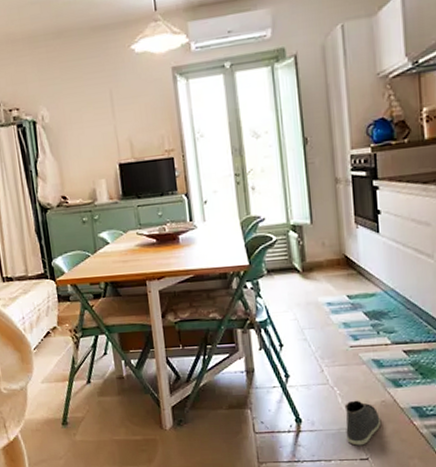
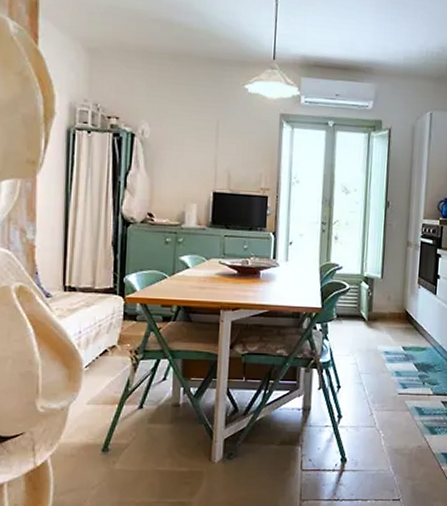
sneaker: present [344,400,380,446] -> none [384,443,415,487]

